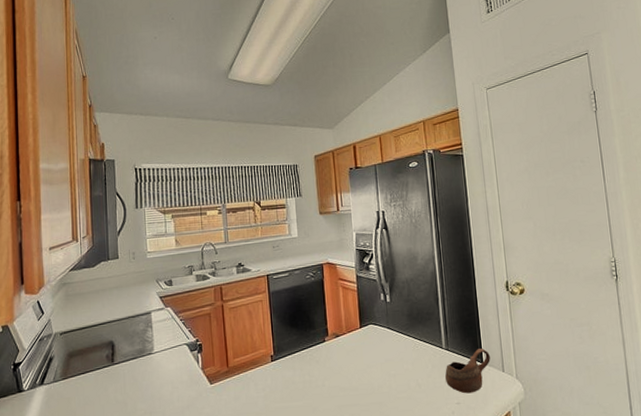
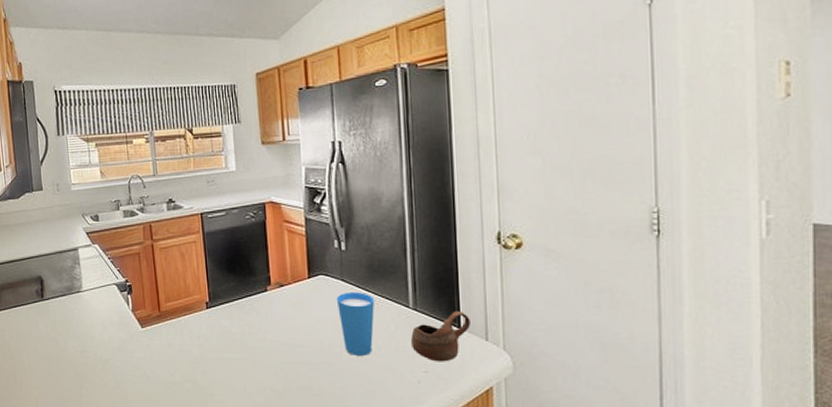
cup: none [383,337,415,394] -> present [336,291,375,356]

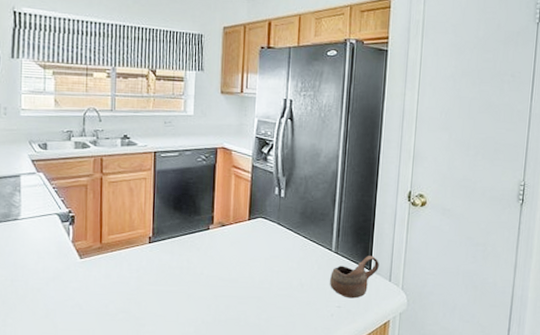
cup: present [336,291,375,356] -> none [270,234,304,292]

